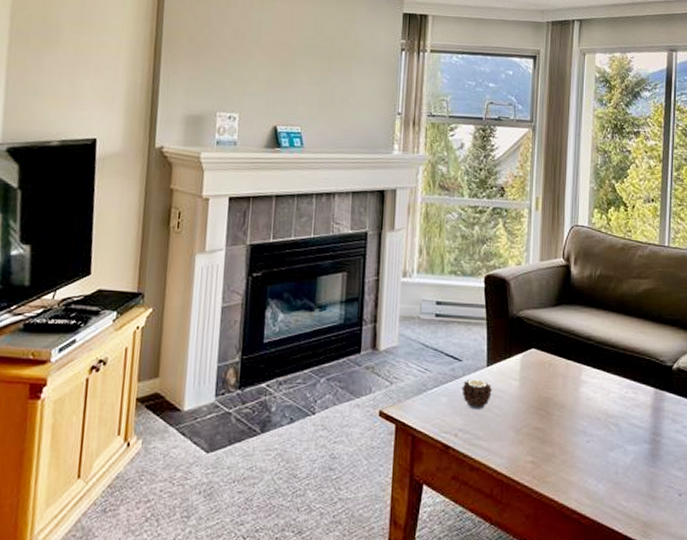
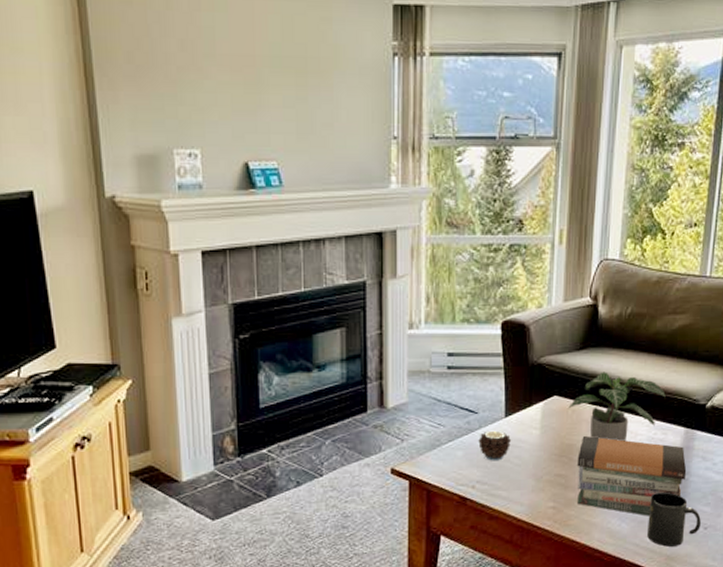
potted plant: none [545,328,634,399] -> present [568,372,666,442]
book stack: none [554,389,658,478] -> present [577,435,687,516]
mug: none [624,452,675,512] -> present [647,491,701,547]

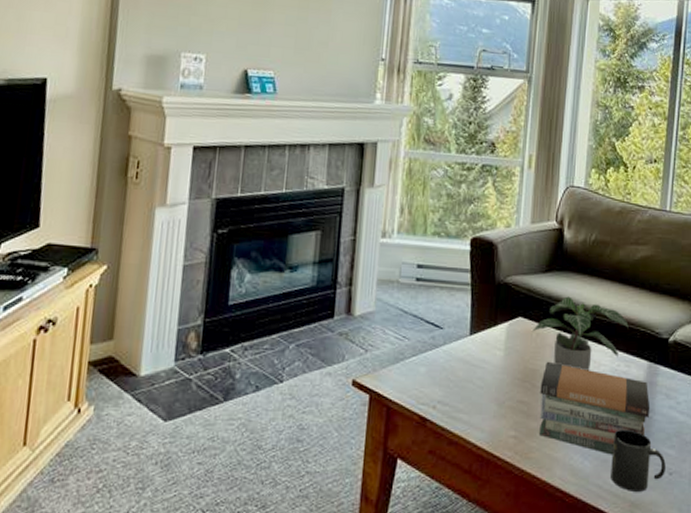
candle: present [478,430,512,461] -> none [442,348,476,381]

